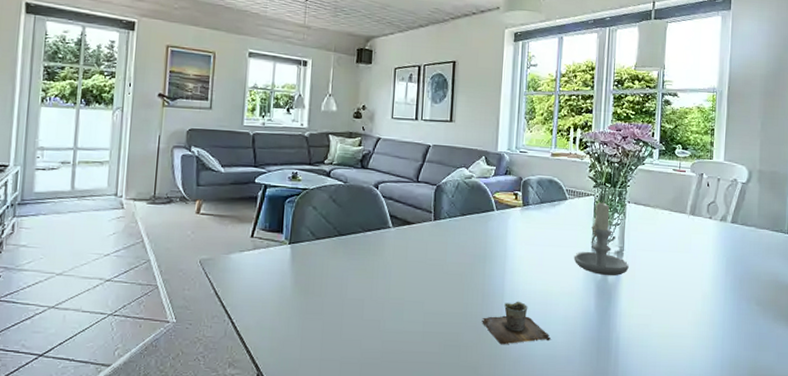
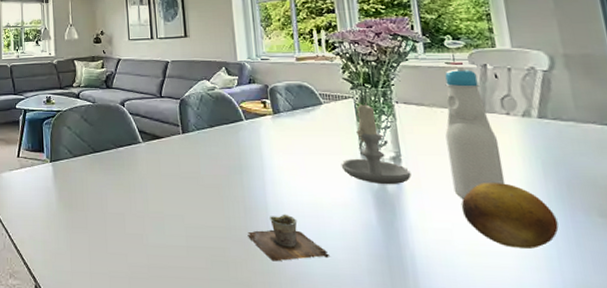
bottle: none [659,174,699,289] -> present [445,67,506,199]
fruit: none [662,276,728,331] -> present [461,183,559,249]

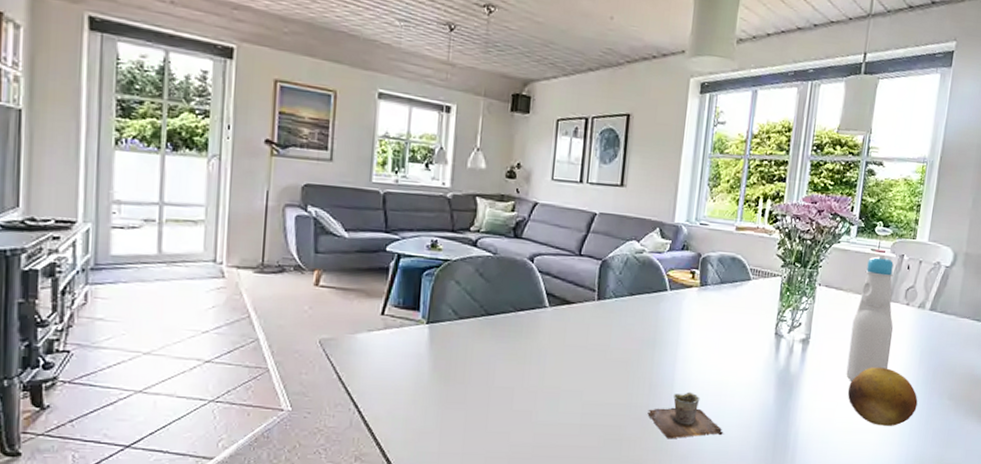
candle: present [341,102,411,185] -> none [754,281,815,366]

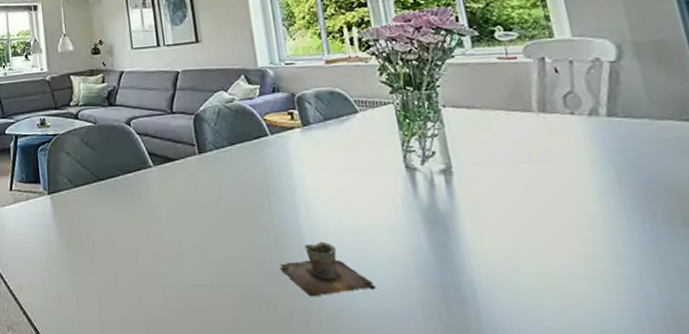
bottle: present [846,255,894,381] -> none [497,62,574,214]
fruit: present [847,367,918,426] -> none [524,193,638,268]

